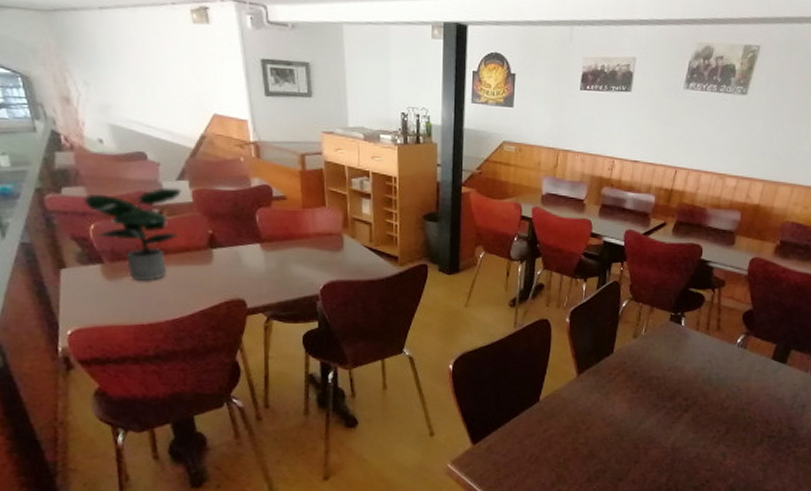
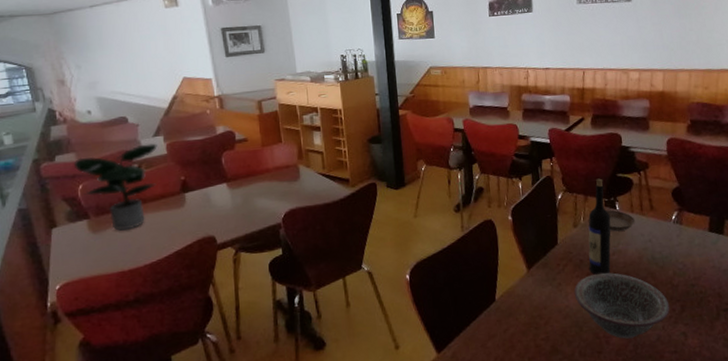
decorative bowl: none [621,386,716,452] -> present [574,272,670,339]
wine bottle: none [641,290,674,389] -> present [588,178,611,275]
saucer: none [670,325,699,348] -> present [606,210,636,232]

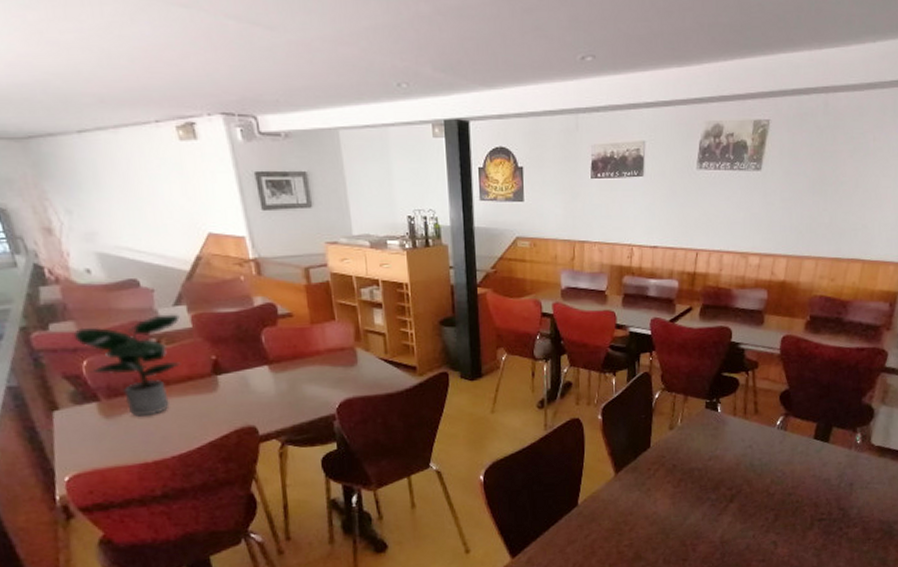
decorative bowl: present [574,272,670,339] -> none [663,478,763,547]
wine bottle: present [588,178,611,275] -> none [682,377,711,481]
saucer: present [606,210,636,232] -> none [707,412,737,436]

